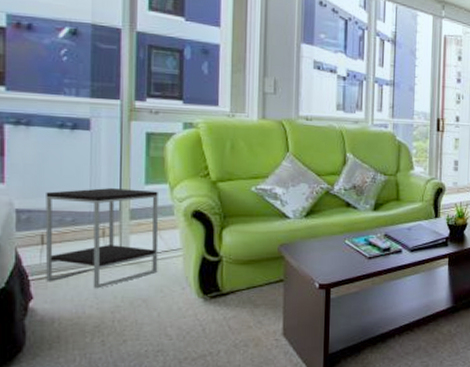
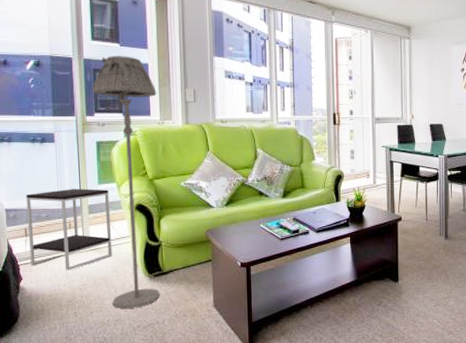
floor lamp: none [145,31,228,337] -> present [92,56,160,309]

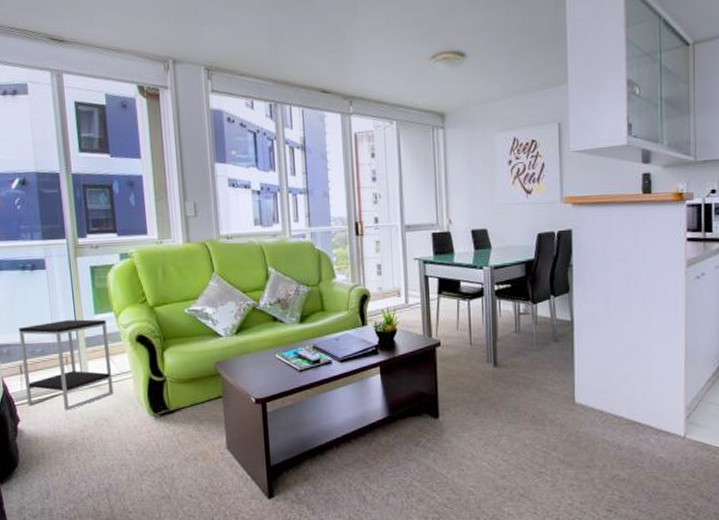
floor lamp: present [92,56,160,309] -> none [83,167,167,452]

